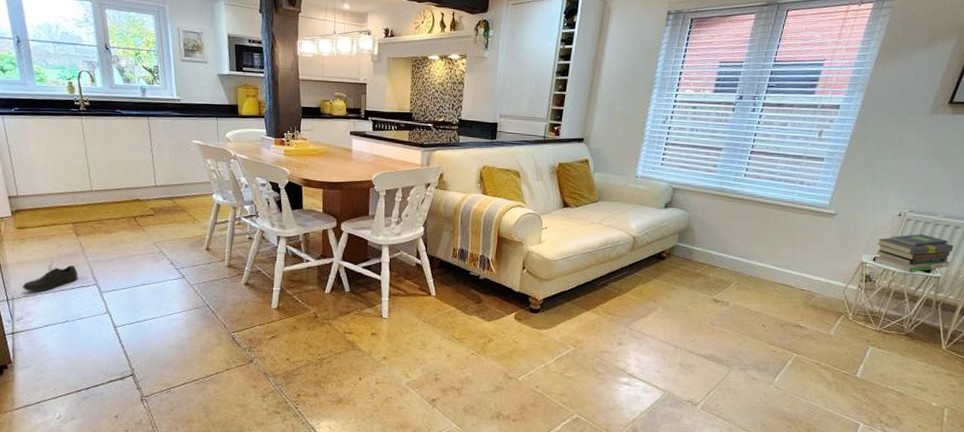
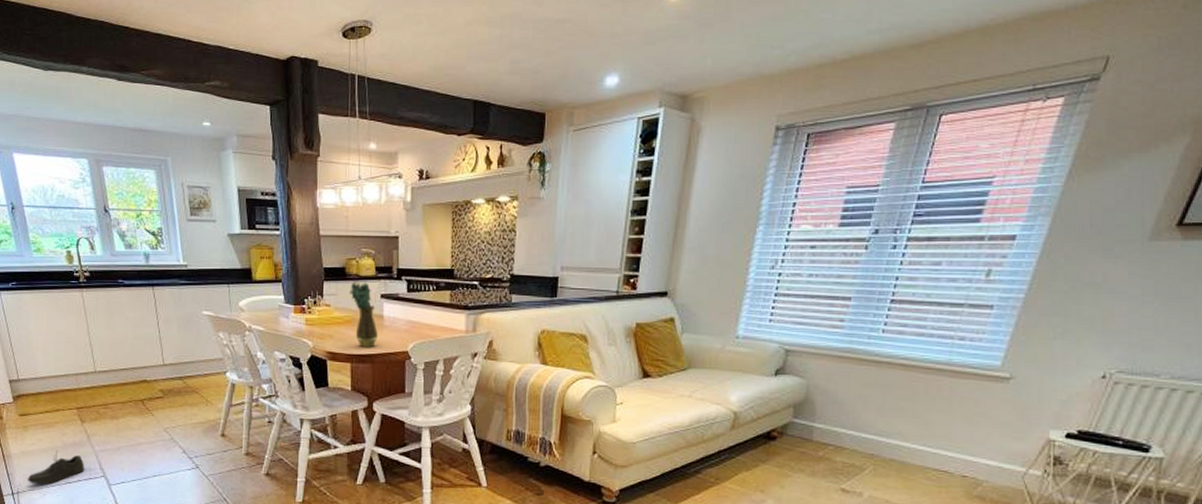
vase: none [323,118,347,177] -> present [350,280,378,348]
books: present [874,234,953,273] -> none [1066,401,1184,453]

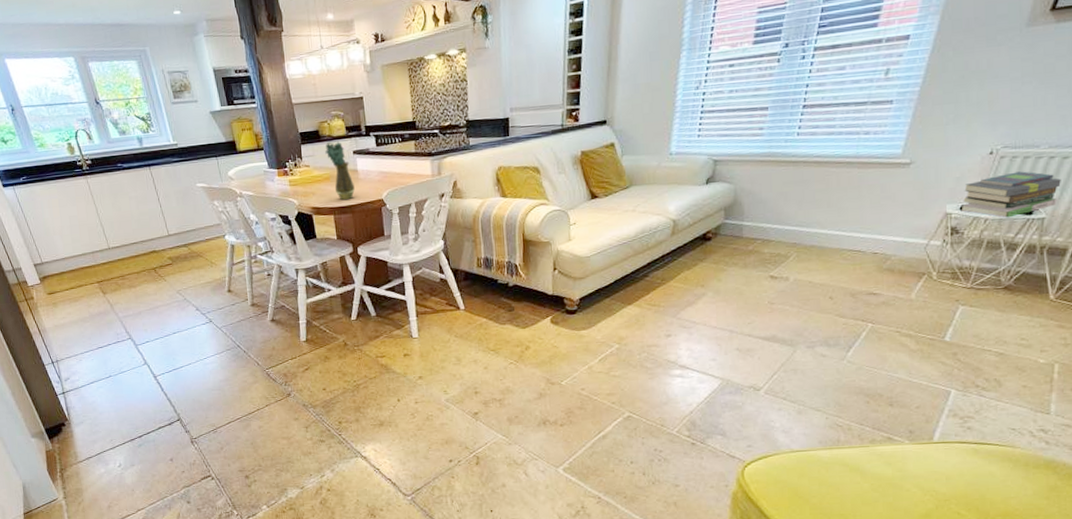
shoe: present [27,451,85,485] -> none [63,321,113,353]
books: none [1066,401,1184,453] -> present [961,171,1061,218]

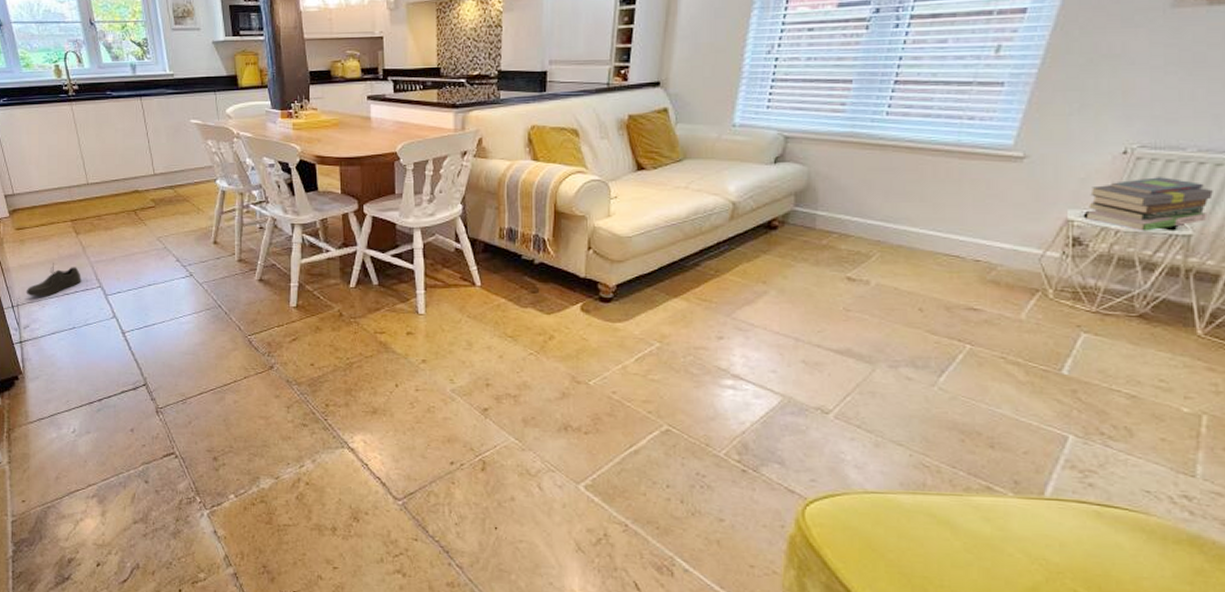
shoe: none [63,321,113,353] -> present [26,263,81,297]
vase: present [325,140,355,200] -> none [336,82,366,151]

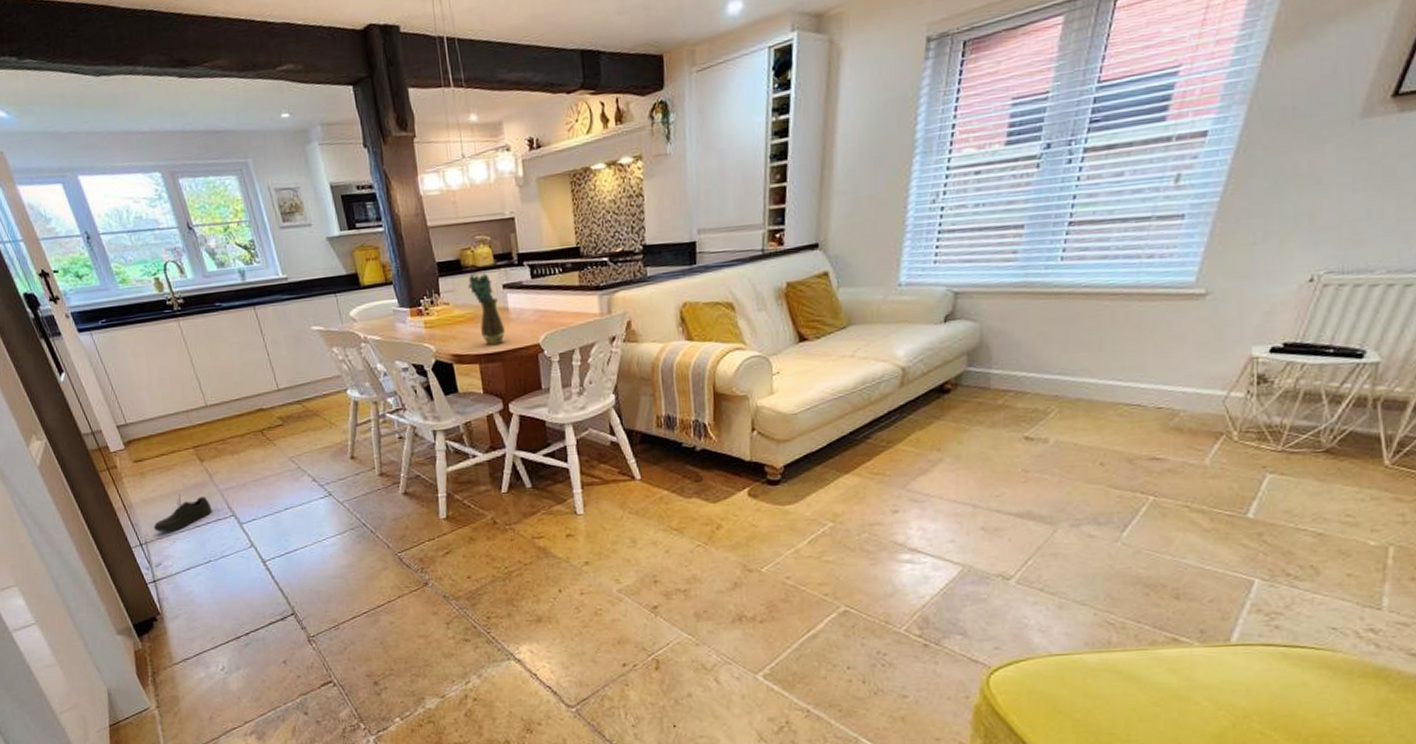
vase: none [336,82,366,151] -> present [468,272,505,346]
books: present [1085,177,1213,231] -> none [1270,303,1402,363]

